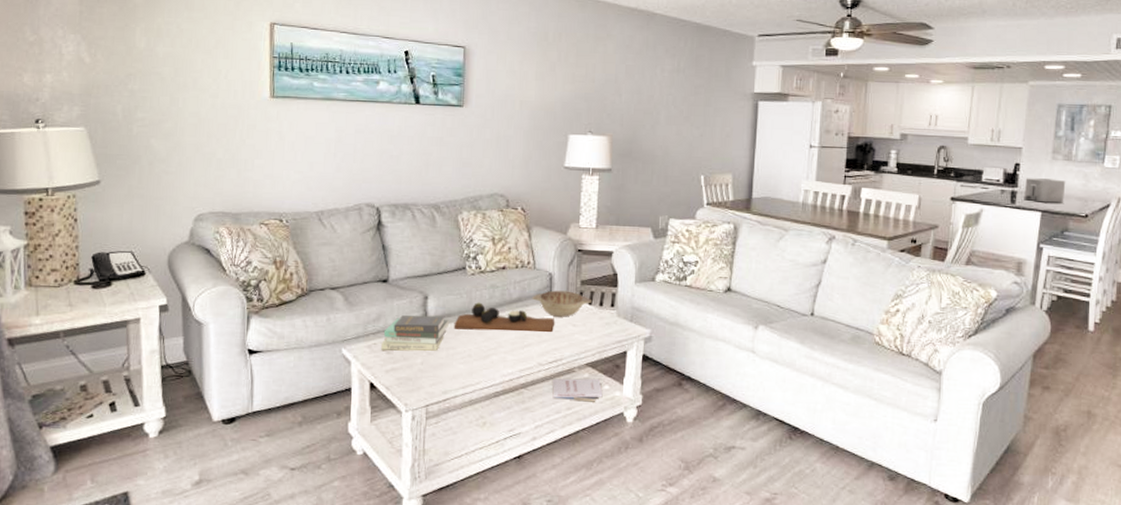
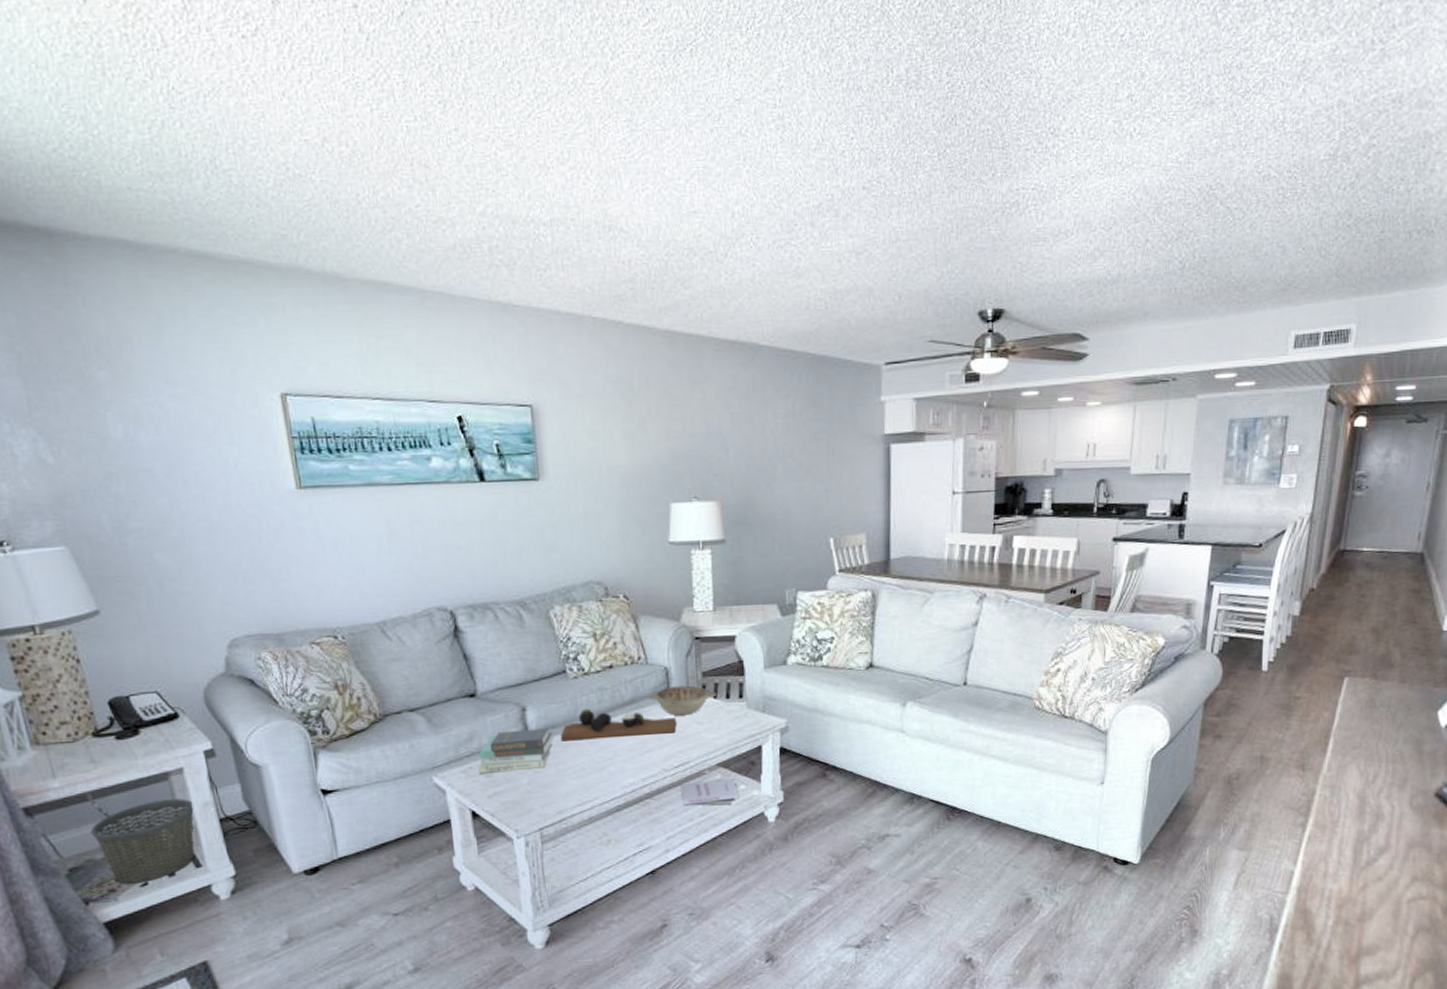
basket: none [56,344,142,415] -> present [90,798,195,884]
toaster: present [1024,178,1066,204] -> none [1193,506,1238,536]

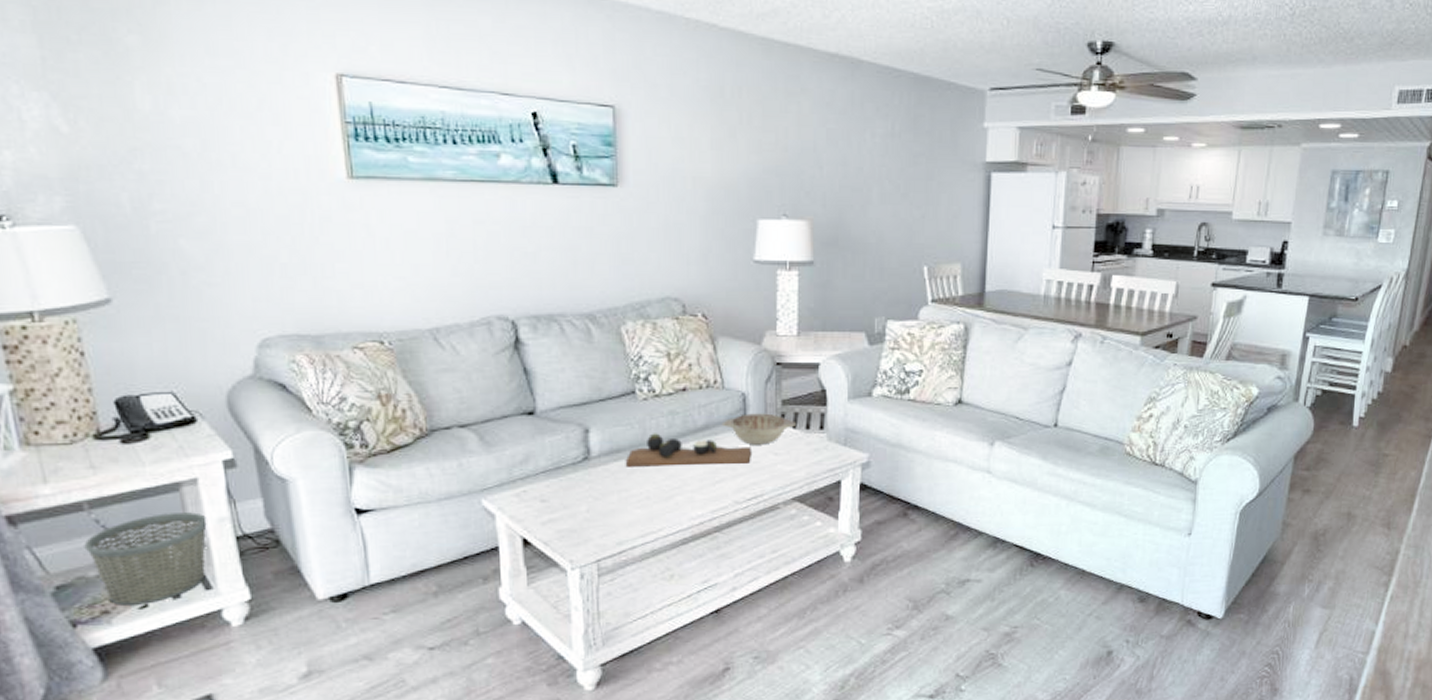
books: present [478,728,555,774] -> none [533,452,619,498]
books: present [680,778,739,806] -> none [752,514,814,542]

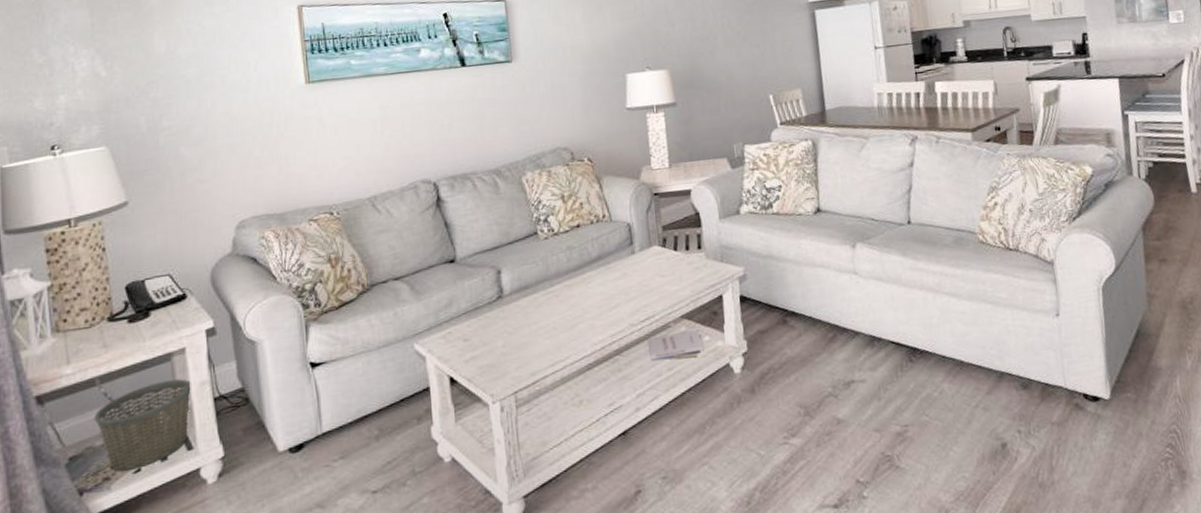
decorative tray: present [625,433,751,467] -> none [533,267,641,302]
decorative bowl: present [721,413,797,445] -> none [612,239,678,270]
books: none [752,514,814,542] -> present [647,330,705,361]

